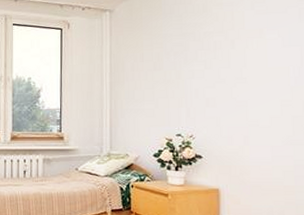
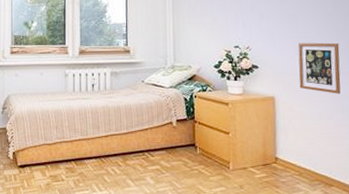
picture frame: none [247,132,296,188] -> present [298,42,341,94]

